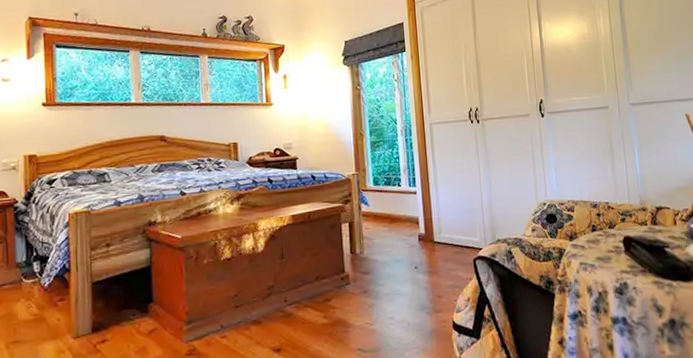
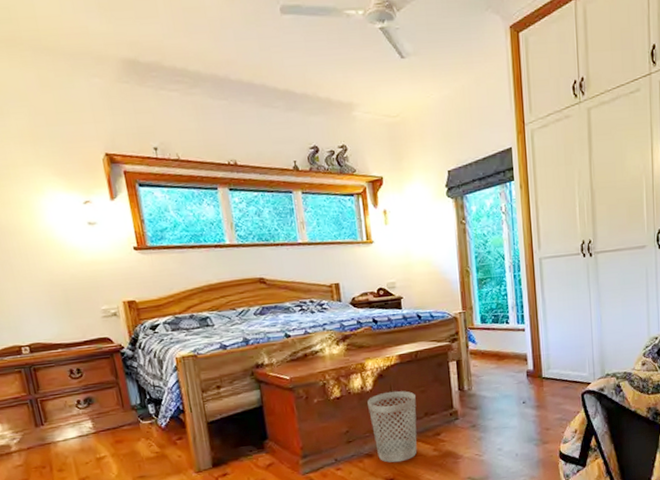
wastebasket: none [258,252,308,331] -> present [367,391,418,463]

